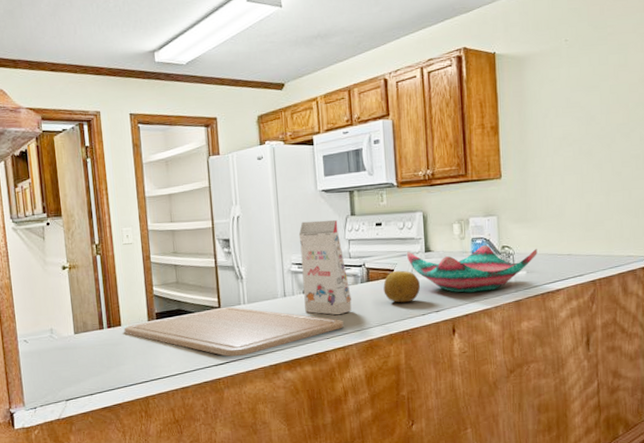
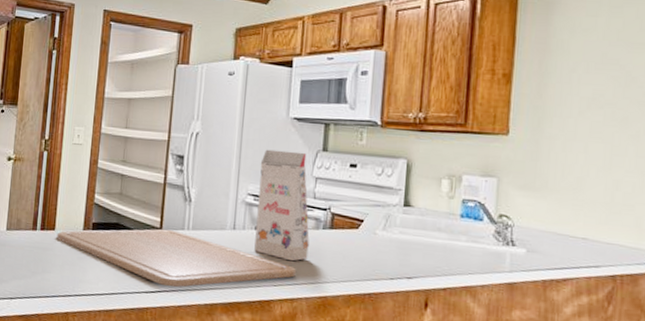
fruit: present [383,270,421,303] -> none [348,221,393,261]
decorative bowl: present [407,244,537,293] -> none [381,203,544,265]

